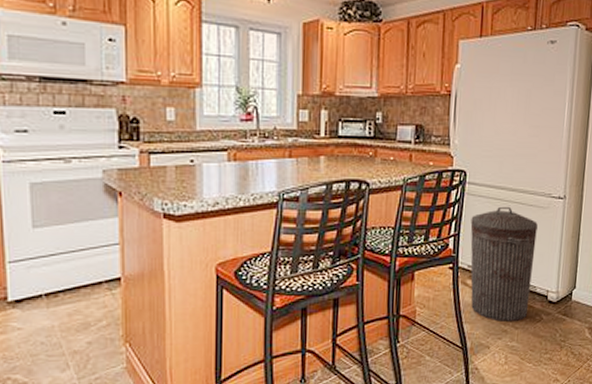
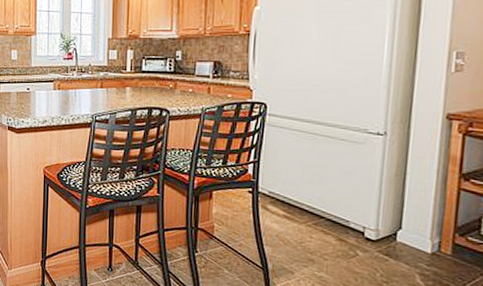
trash can: present [470,206,538,323] -> none [271,138,351,253]

